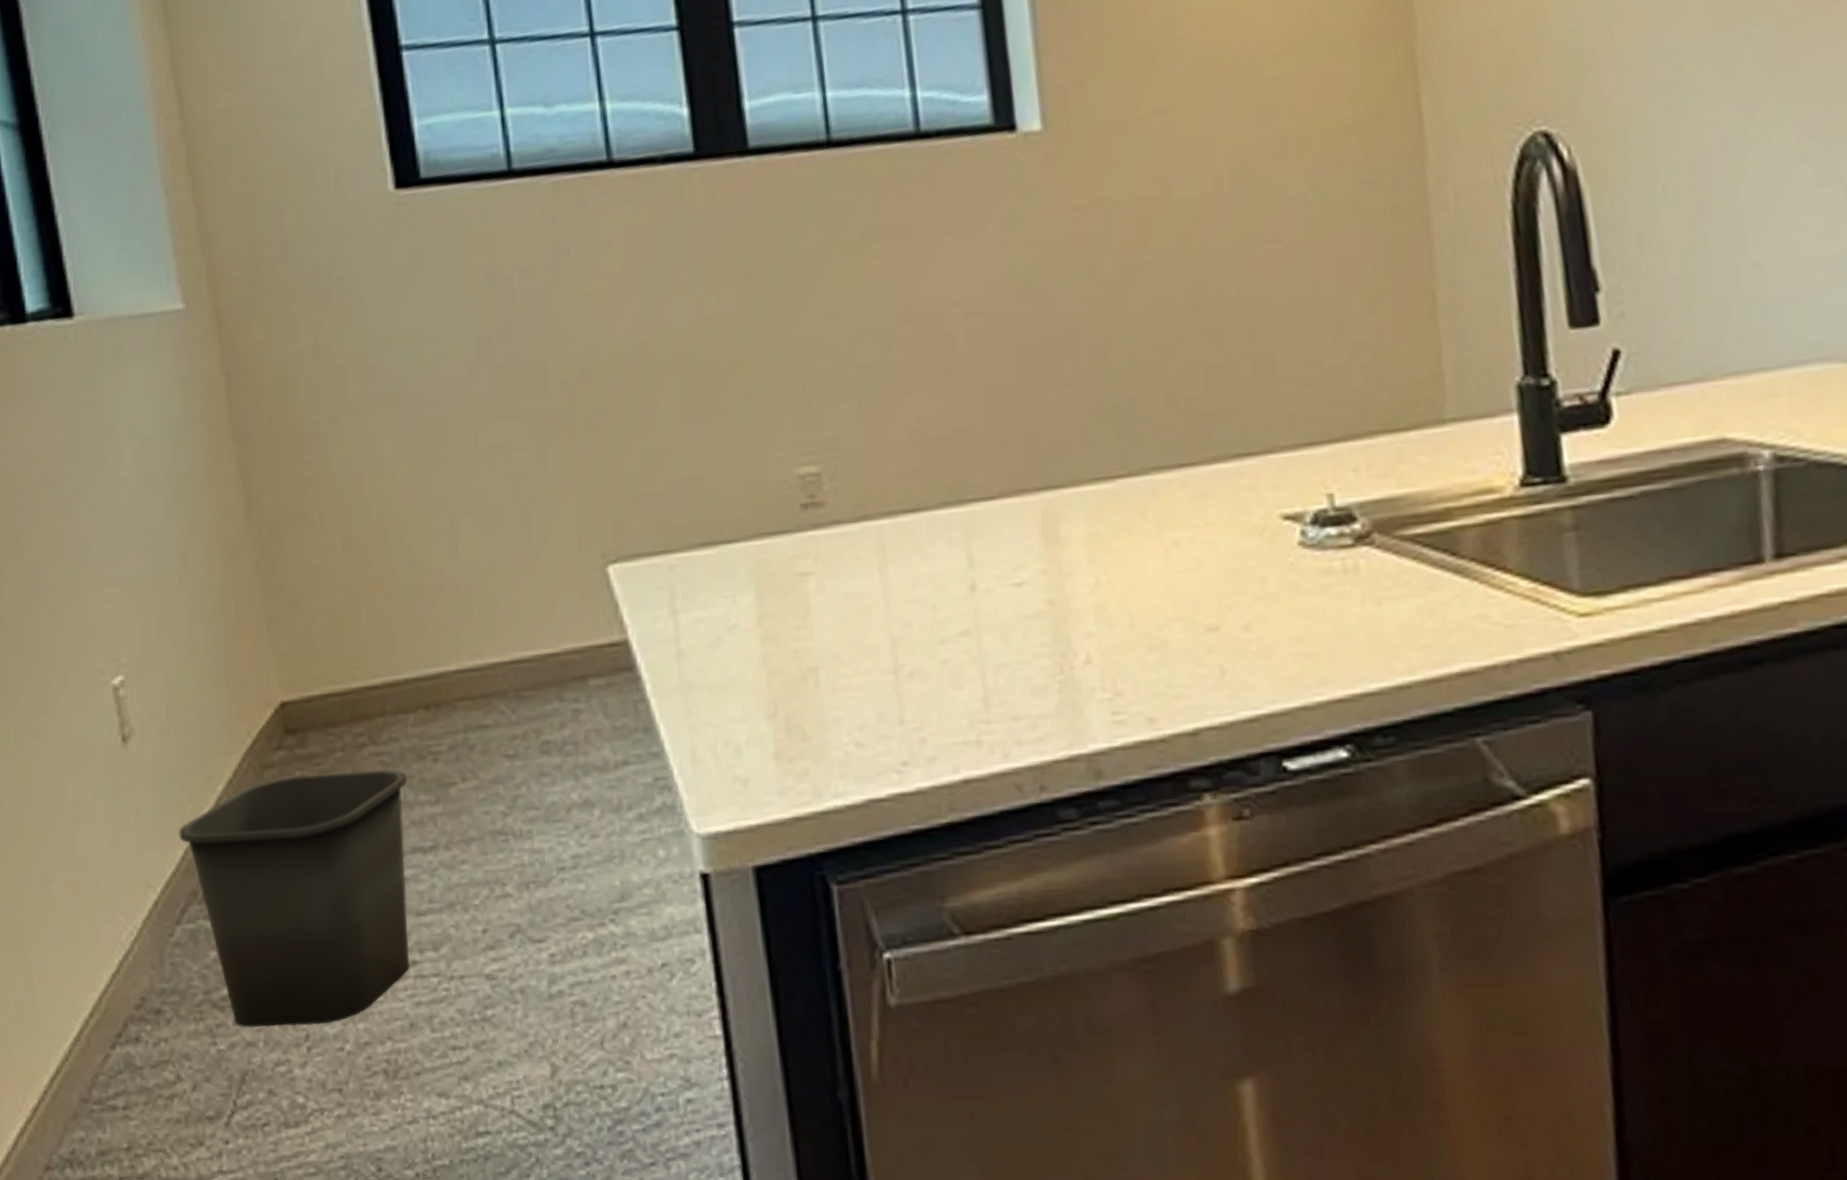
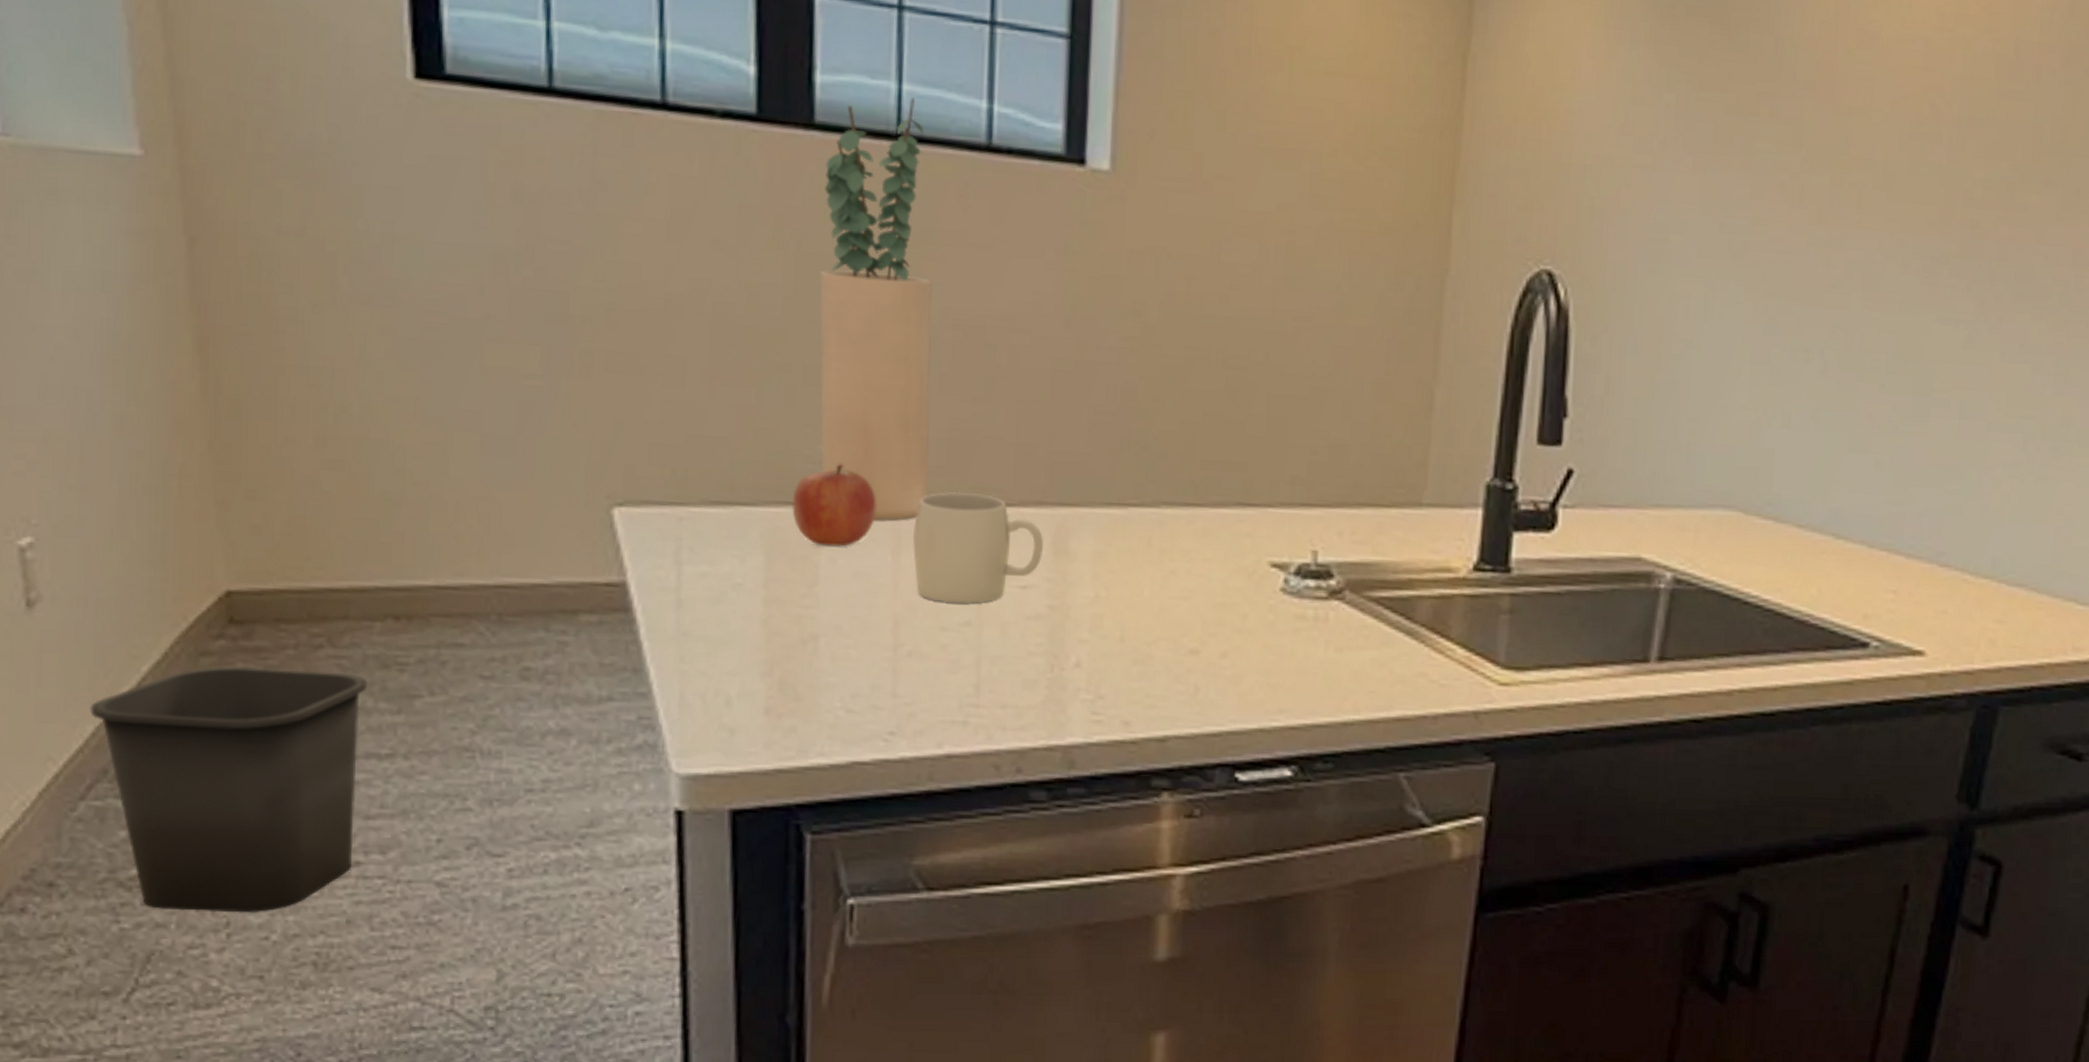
vase: none [764,102,905,537] -> present [819,97,933,521]
fruit: none [773,484,858,573] -> present [792,464,877,547]
mug: none [896,491,1033,614] -> present [912,491,1044,604]

